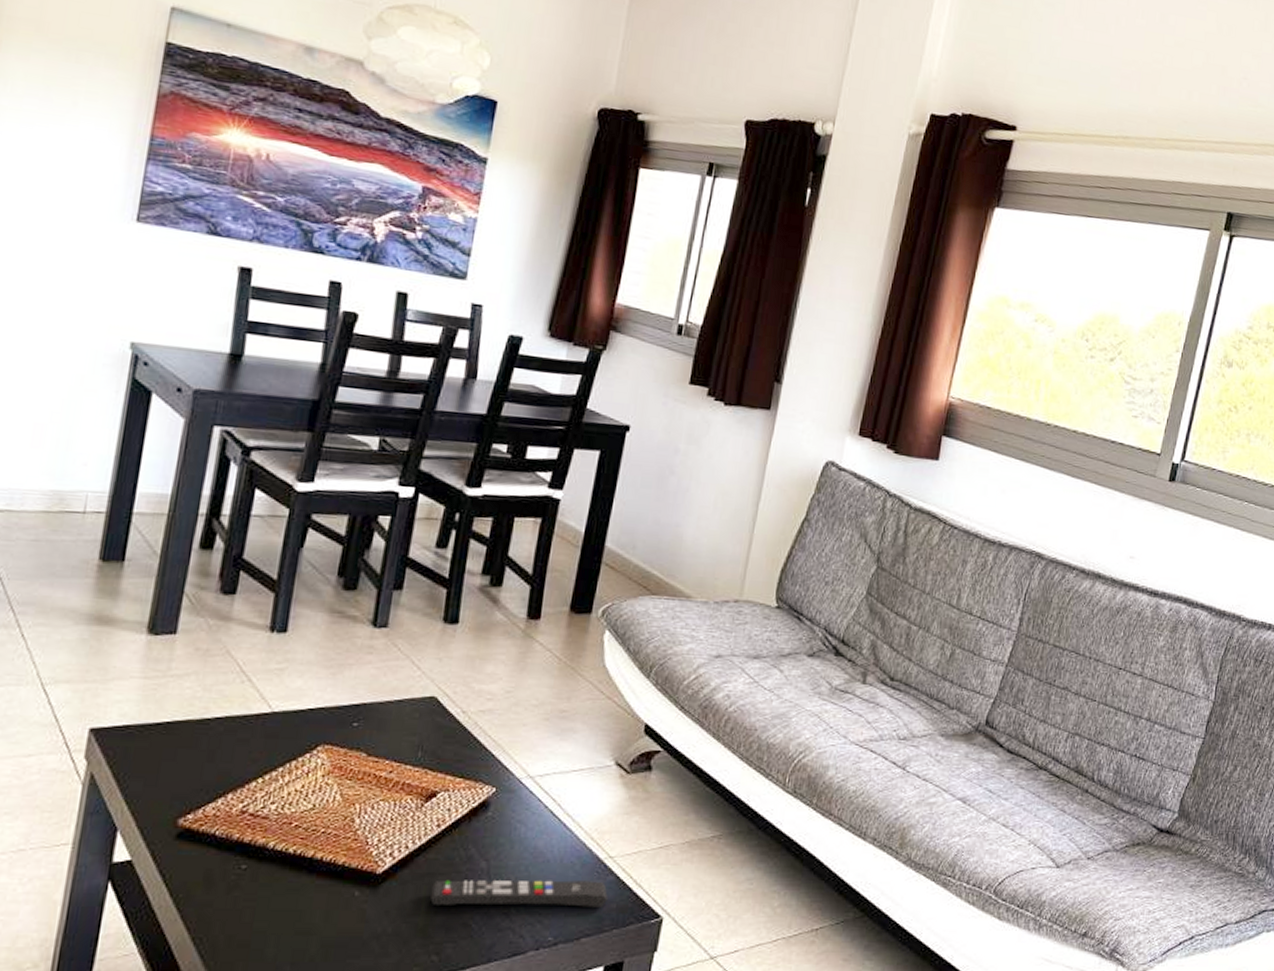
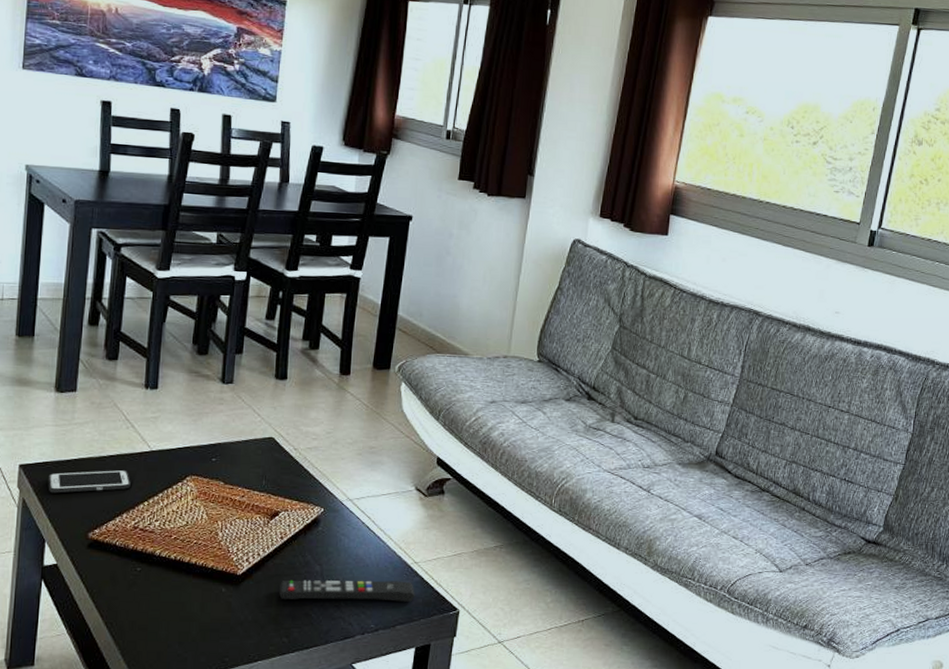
cell phone: none [127,736,242,767] -> present [48,469,131,493]

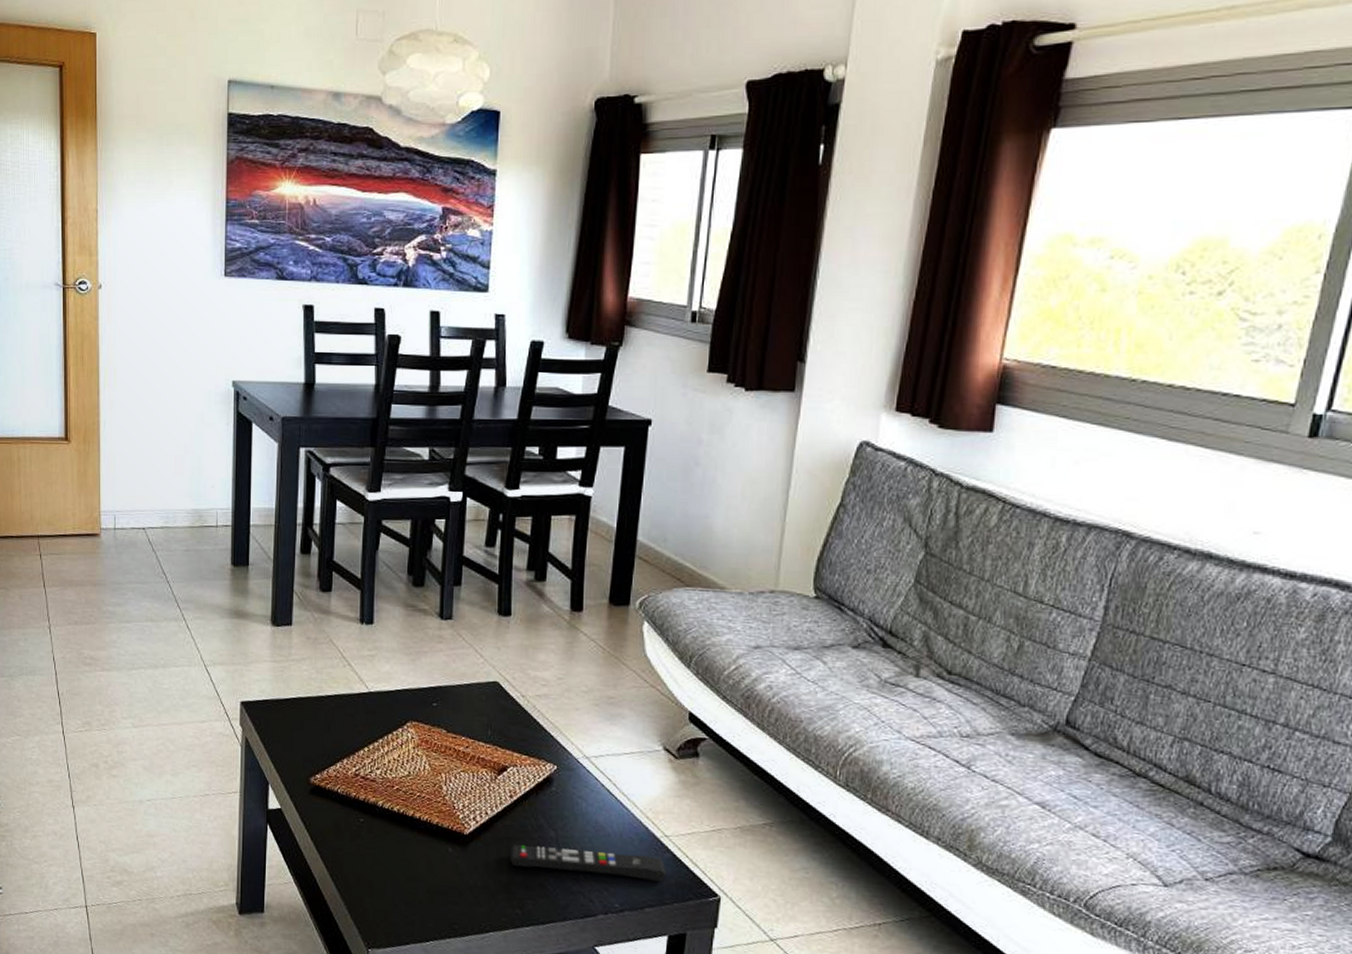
cell phone: present [48,469,131,493] -> none [269,711,350,734]

